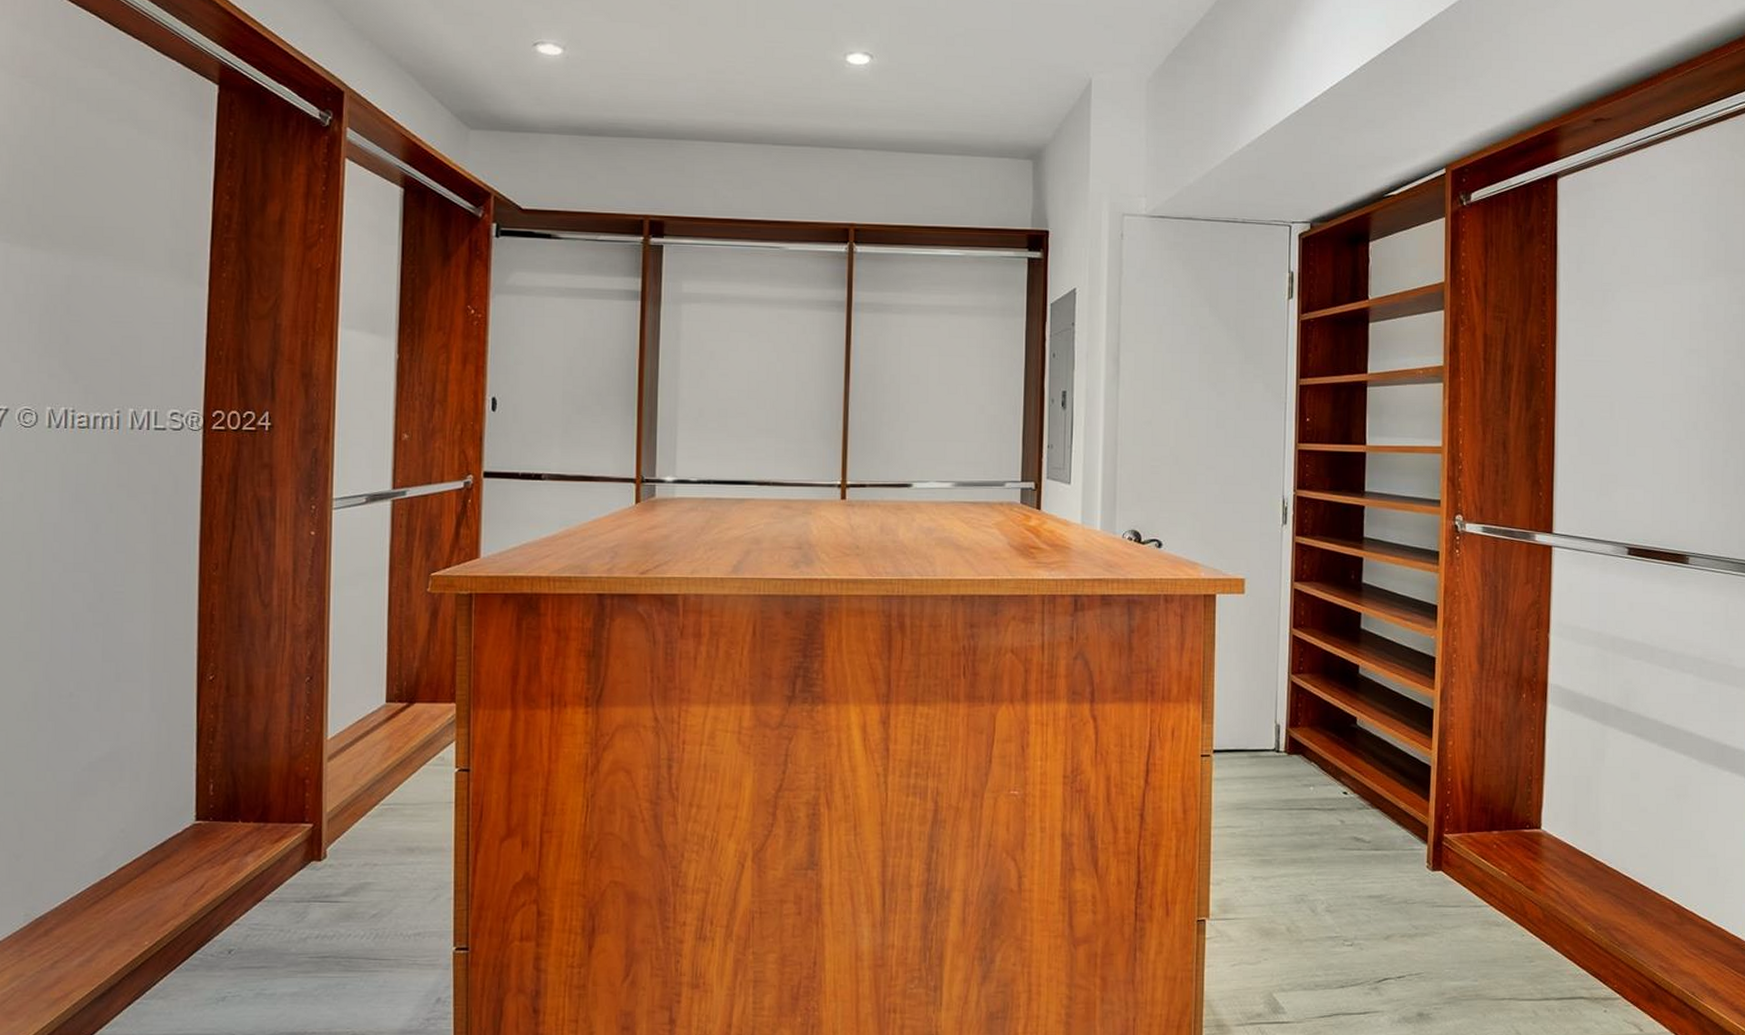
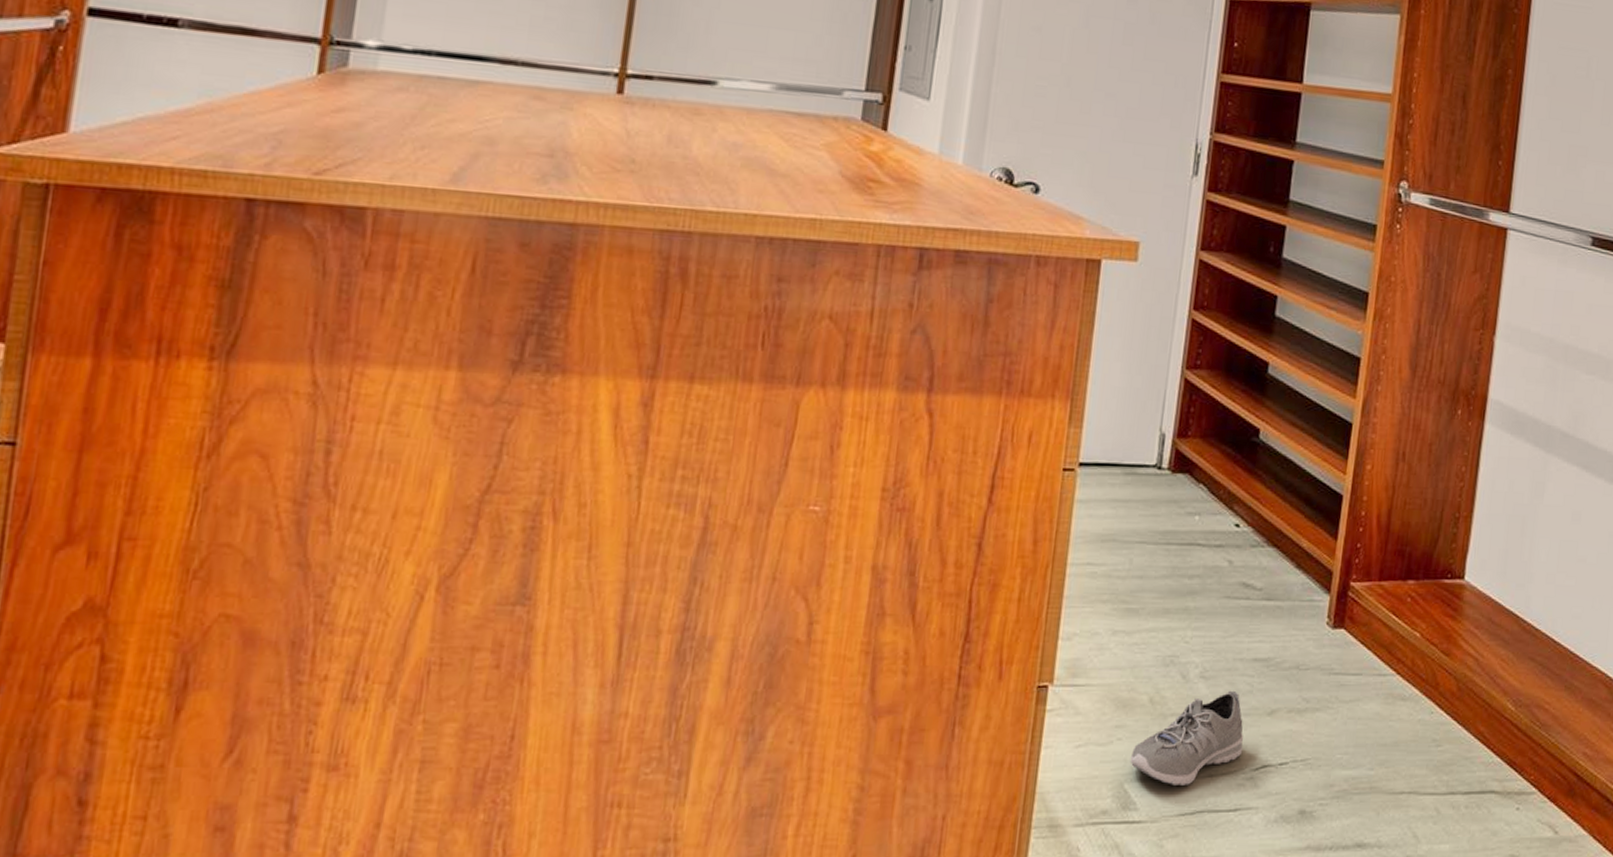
sneaker: none [1276,920,1367,995] -> present [1130,690,1243,787]

